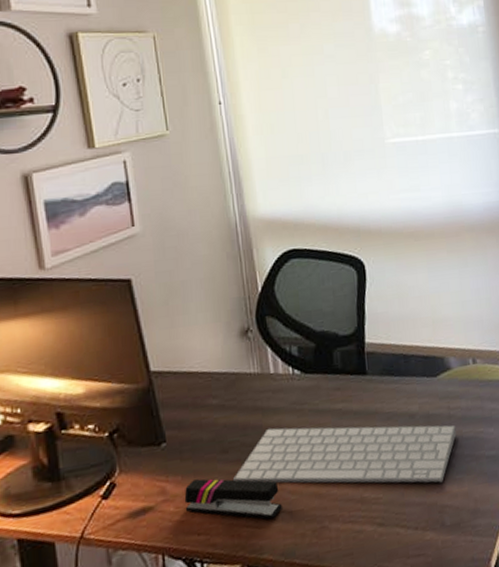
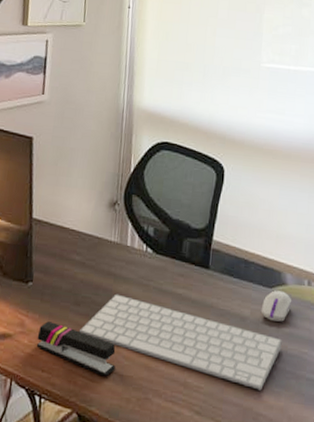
computer mouse: none [429,376,460,410] -> present [260,290,292,322]

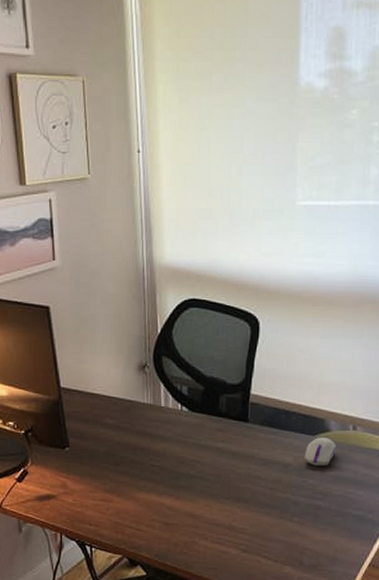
stapler: present [36,321,116,377] -> none [80,482,160,526]
computer keyboard: present [78,293,282,391] -> none [121,452,327,528]

